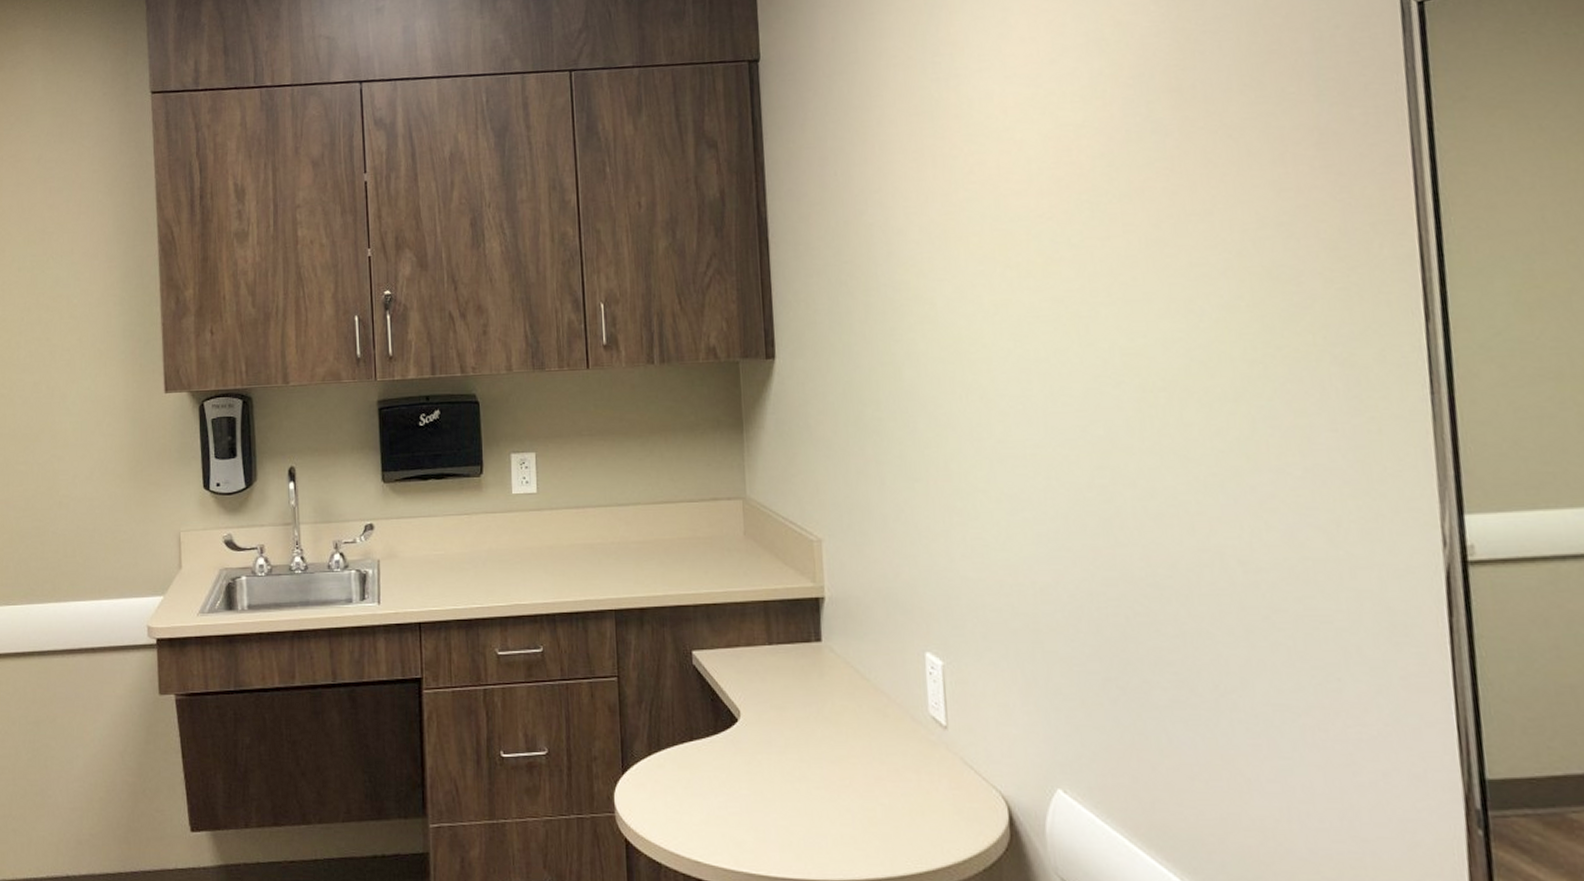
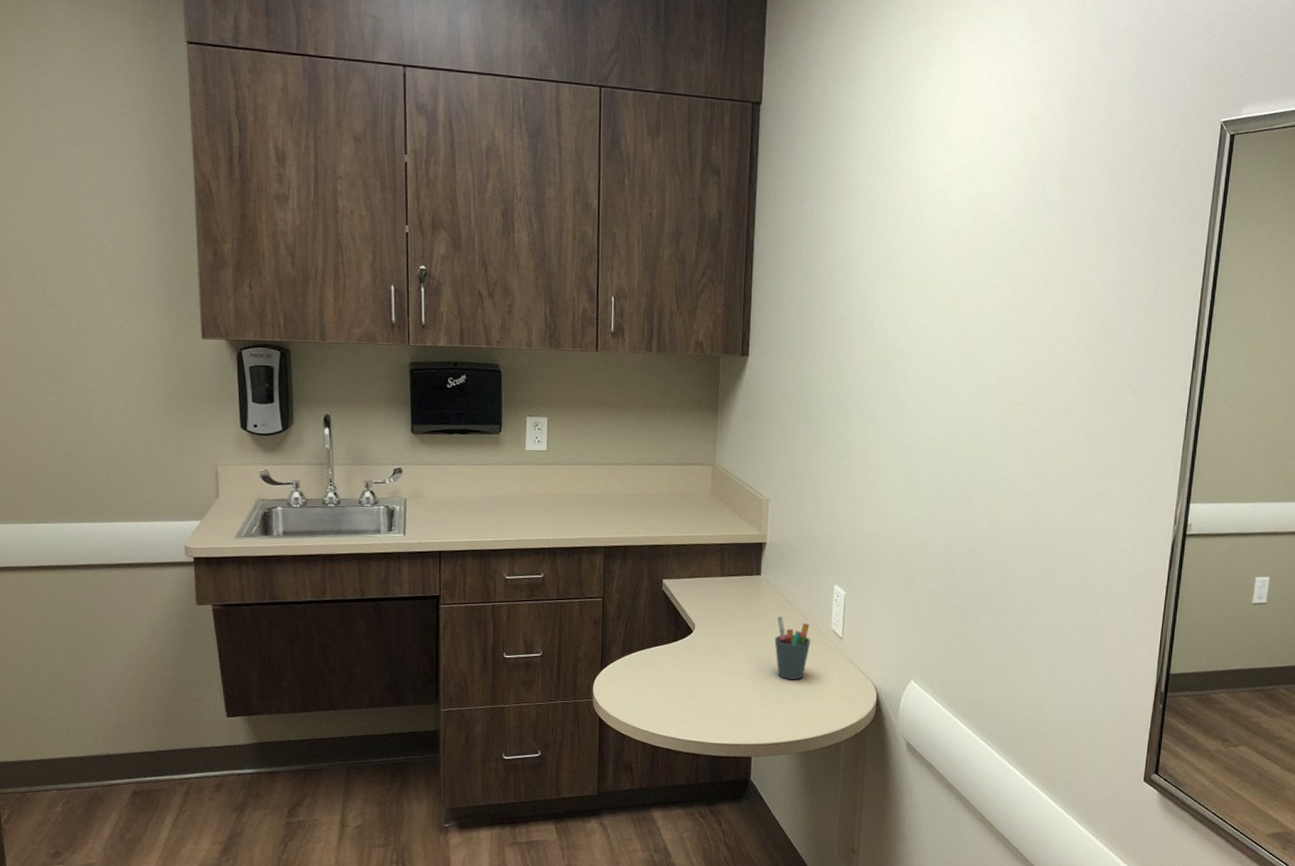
pen holder: none [850,697,902,787] -> present [774,616,811,679]

